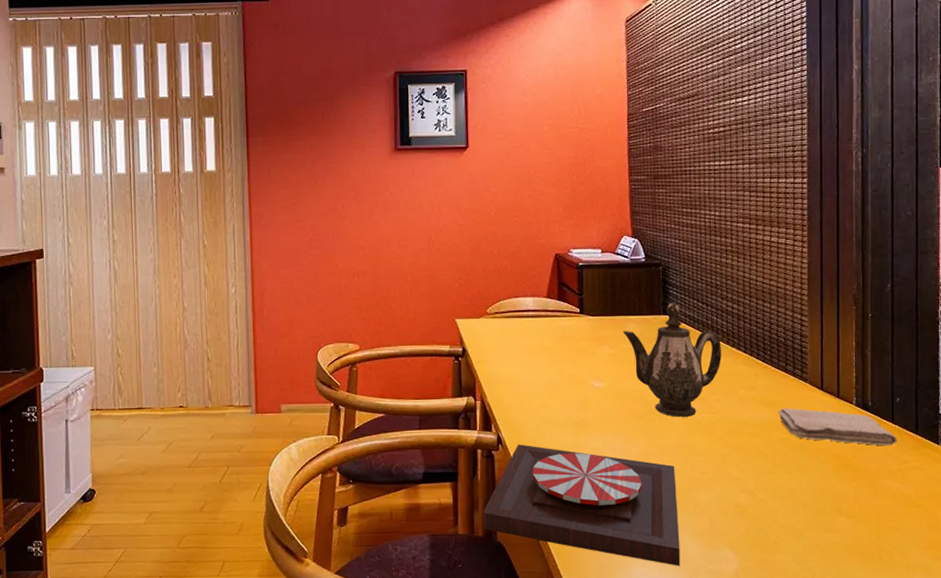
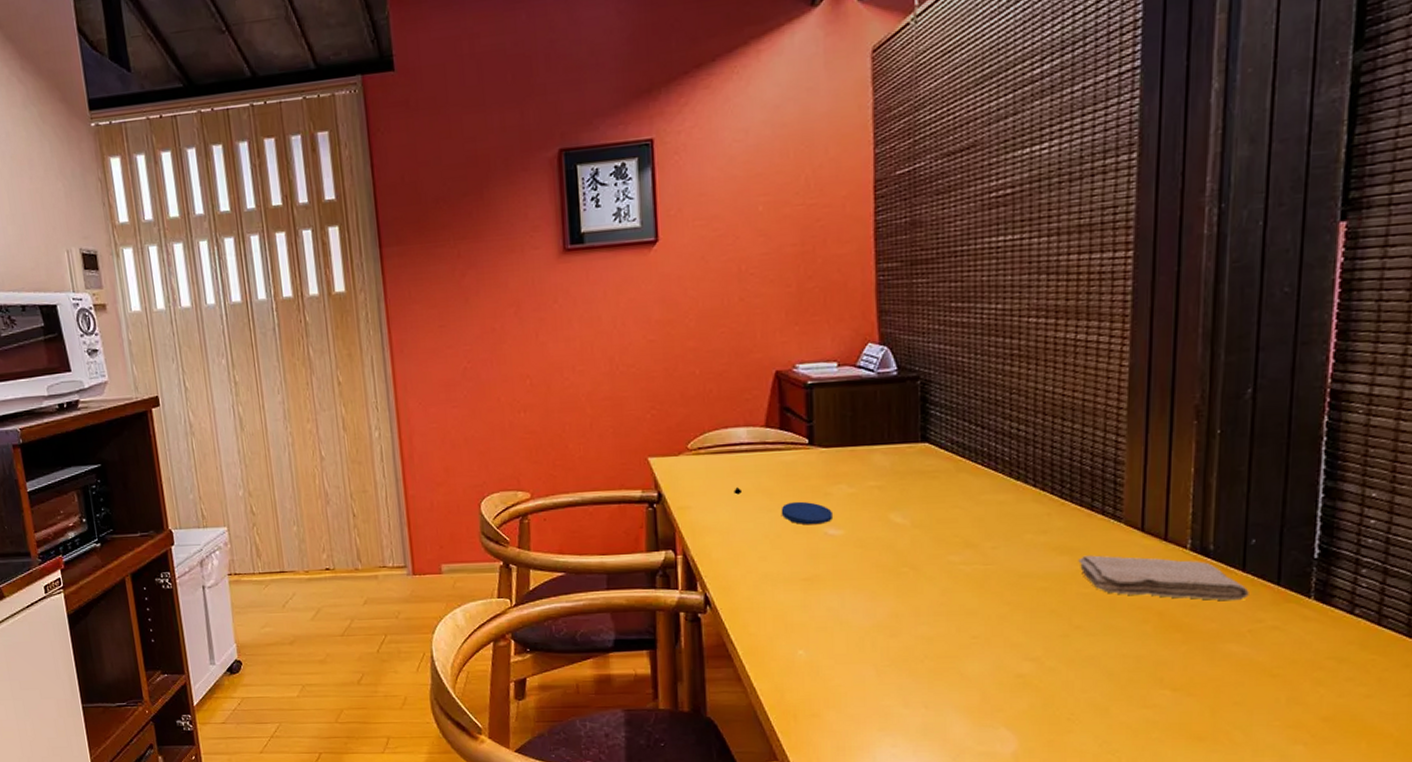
plate: present [482,444,680,566] -> none [687,605,940,747]
plate: none [522,346,597,379] -> present [734,487,832,525]
teapot: present [622,302,721,417] -> none [866,426,1001,570]

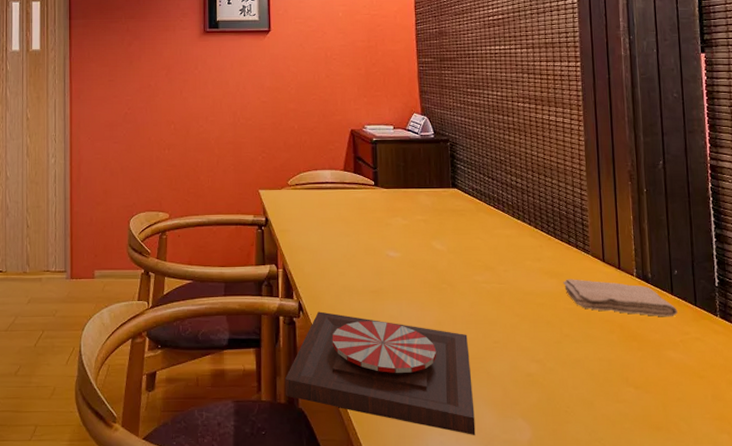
plate: none [687,605,940,747] -> present [284,311,476,435]
plate: present [734,487,832,525] -> none [321,216,392,248]

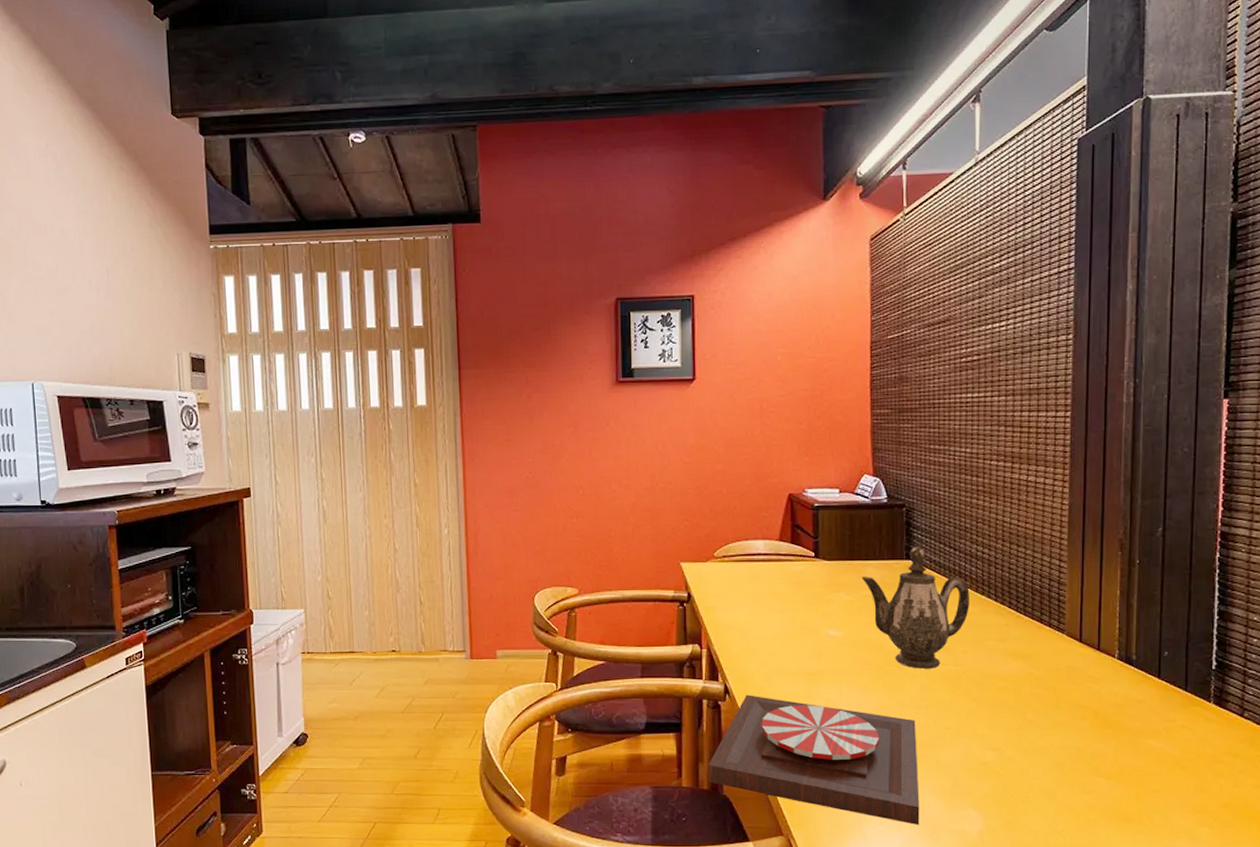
teapot: none [415,176,508,287] -> present [861,546,969,669]
washcloth: present [563,279,678,317] -> none [1031,661,1164,703]

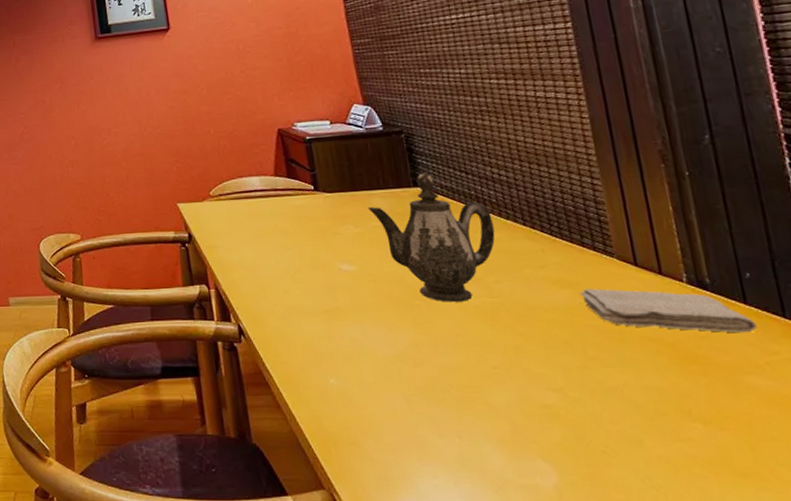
plate: present [708,695,920,825] -> none [231,335,481,478]
washcloth: none [1031,661,1164,703] -> present [580,288,757,333]

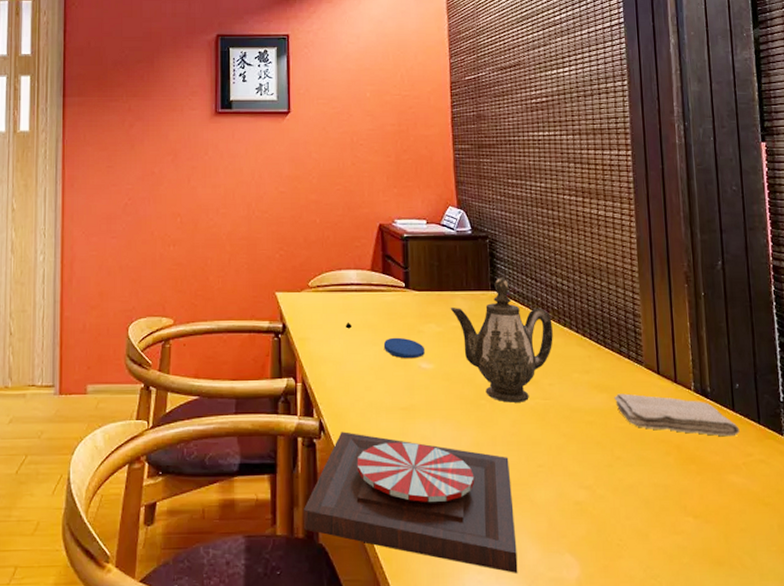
plate: none [231,335,481,478] -> present [303,431,518,573]
plate: none [254,228,344,262] -> present [345,322,425,359]

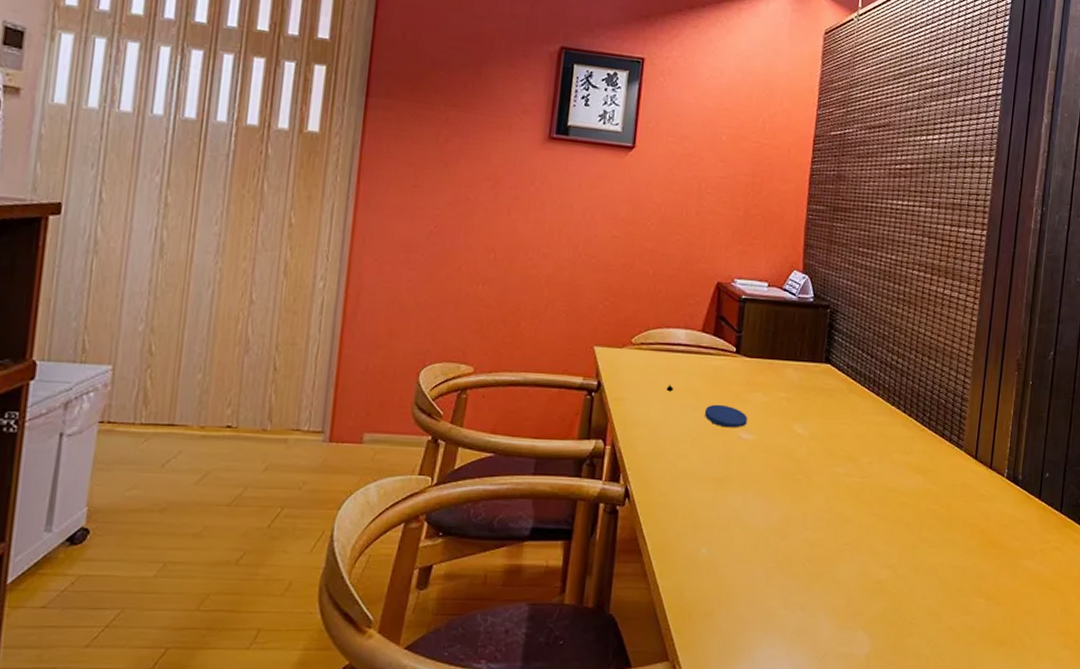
plate: present [303,431,518,573] -> none [594,499,817,648]
teapot: present [450,278,553,403] -> none [780,350,881,479]
washcloth: present [614,393,740,437] -> none [930,476,1042,524]

